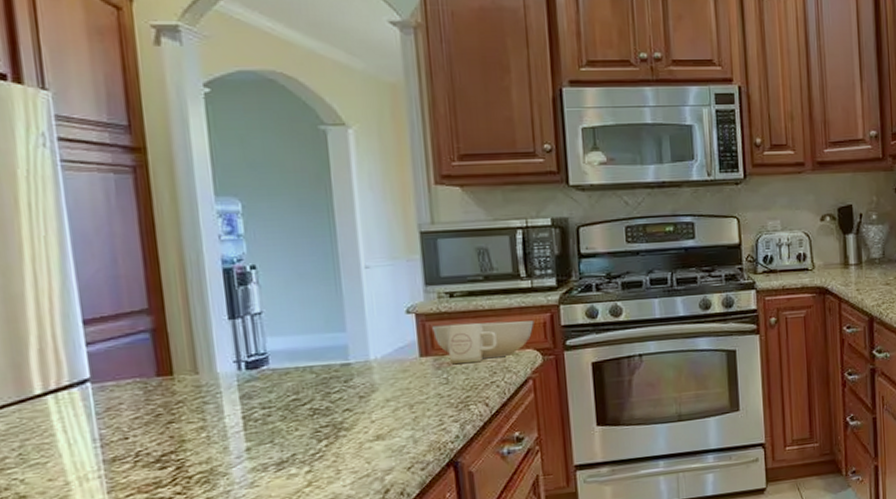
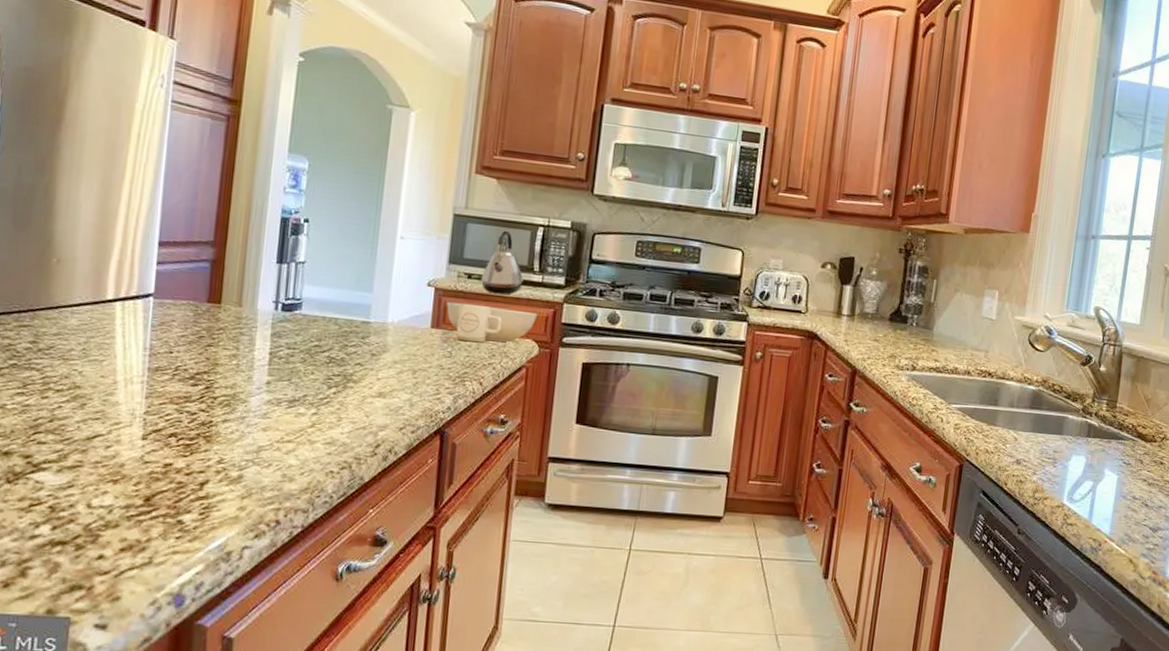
kettle: none [464,239,511,309] -> present [480,230,523,295]

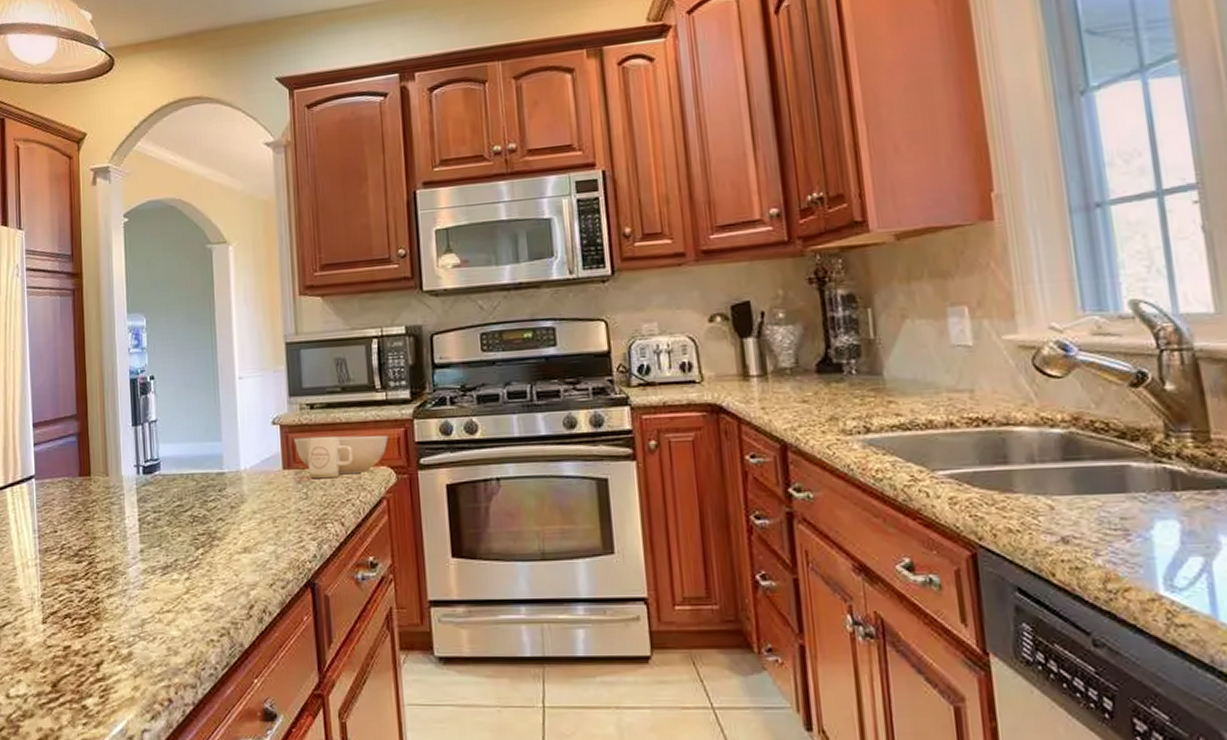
kettle: present [480,230,523,295] -> none [323,350,367,422]

